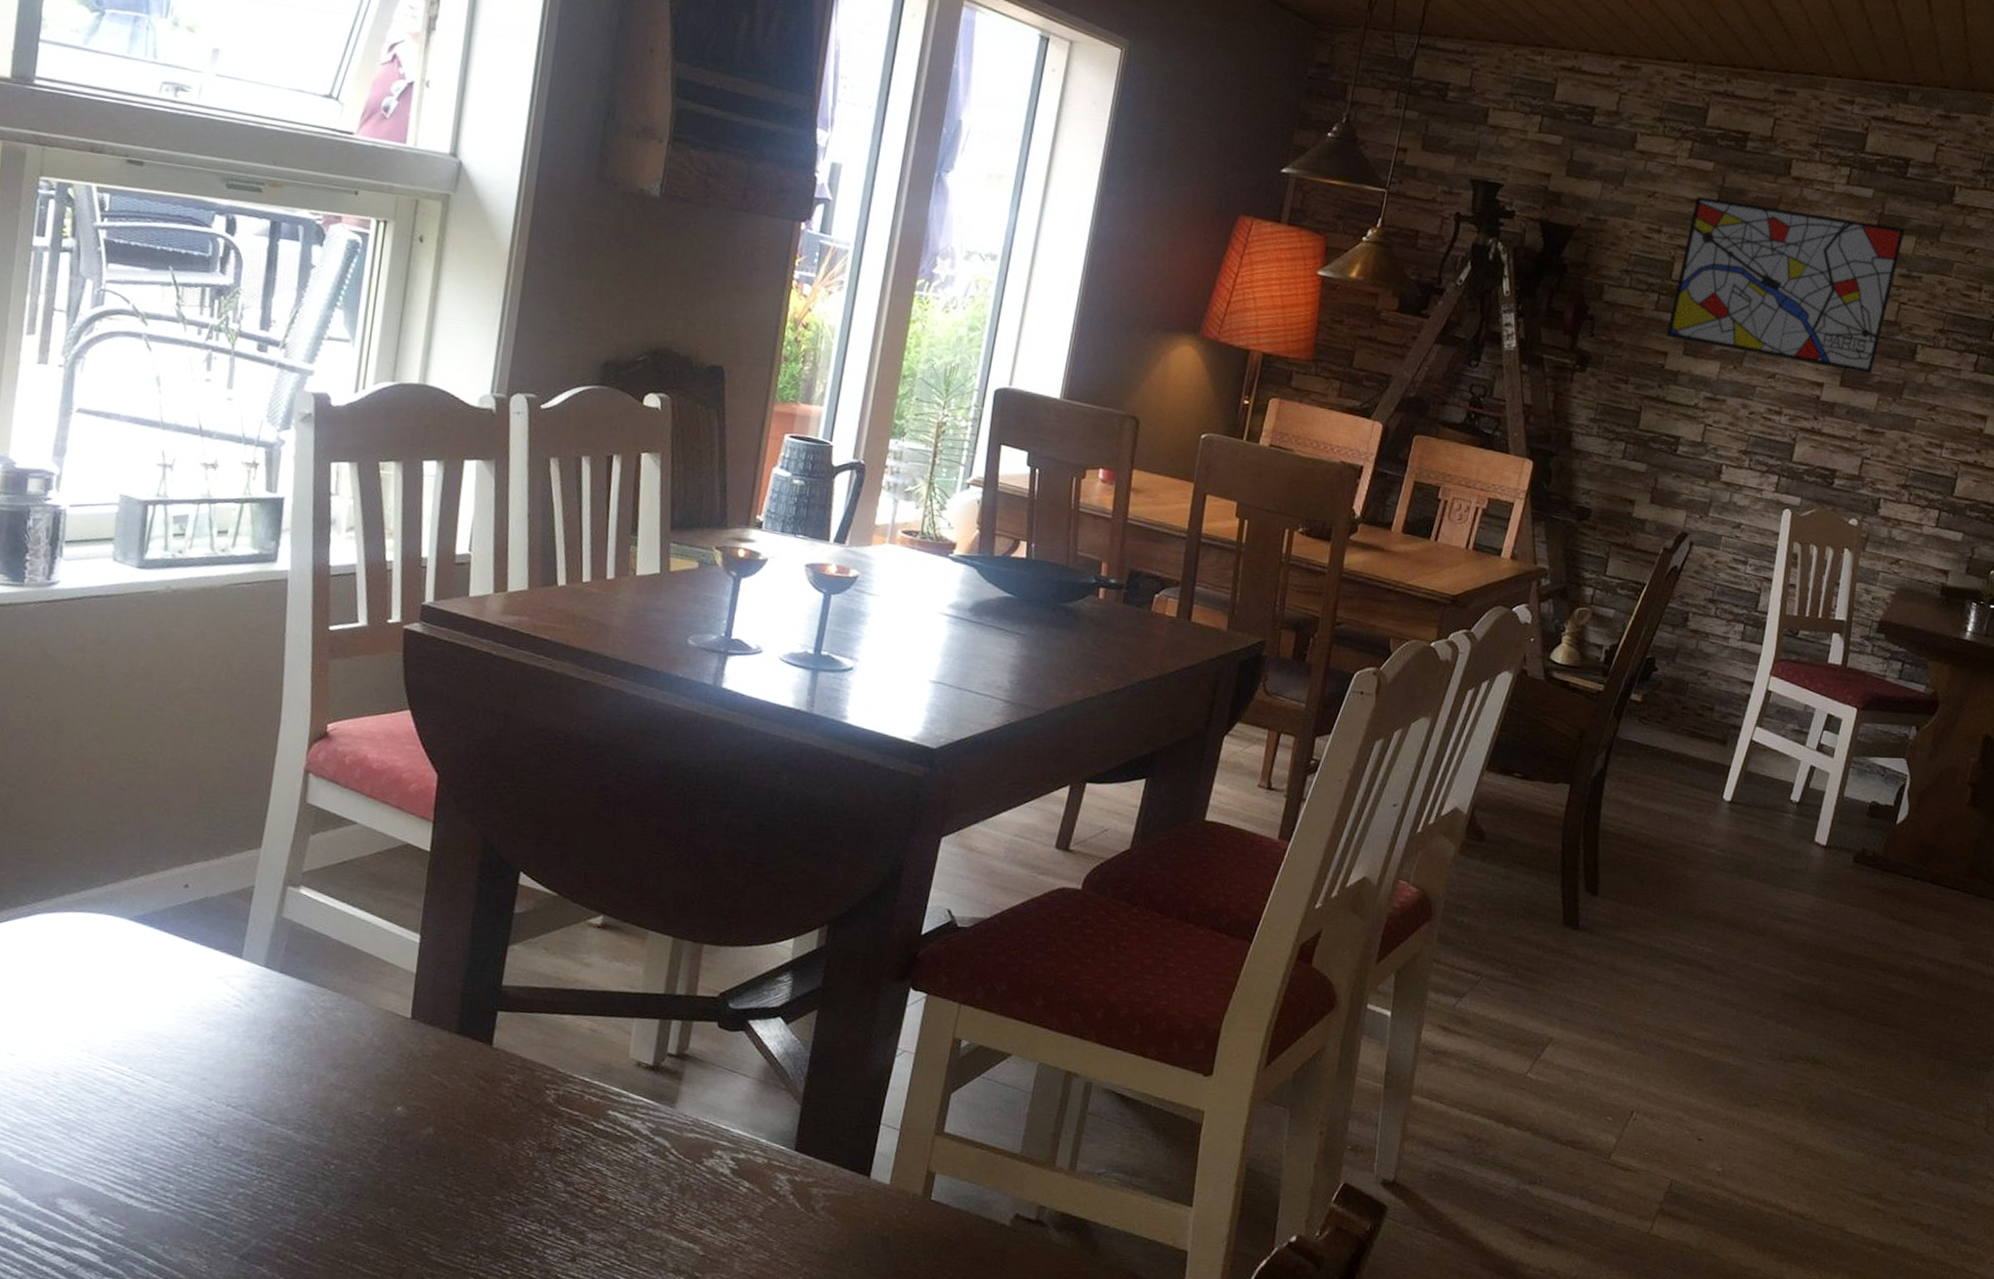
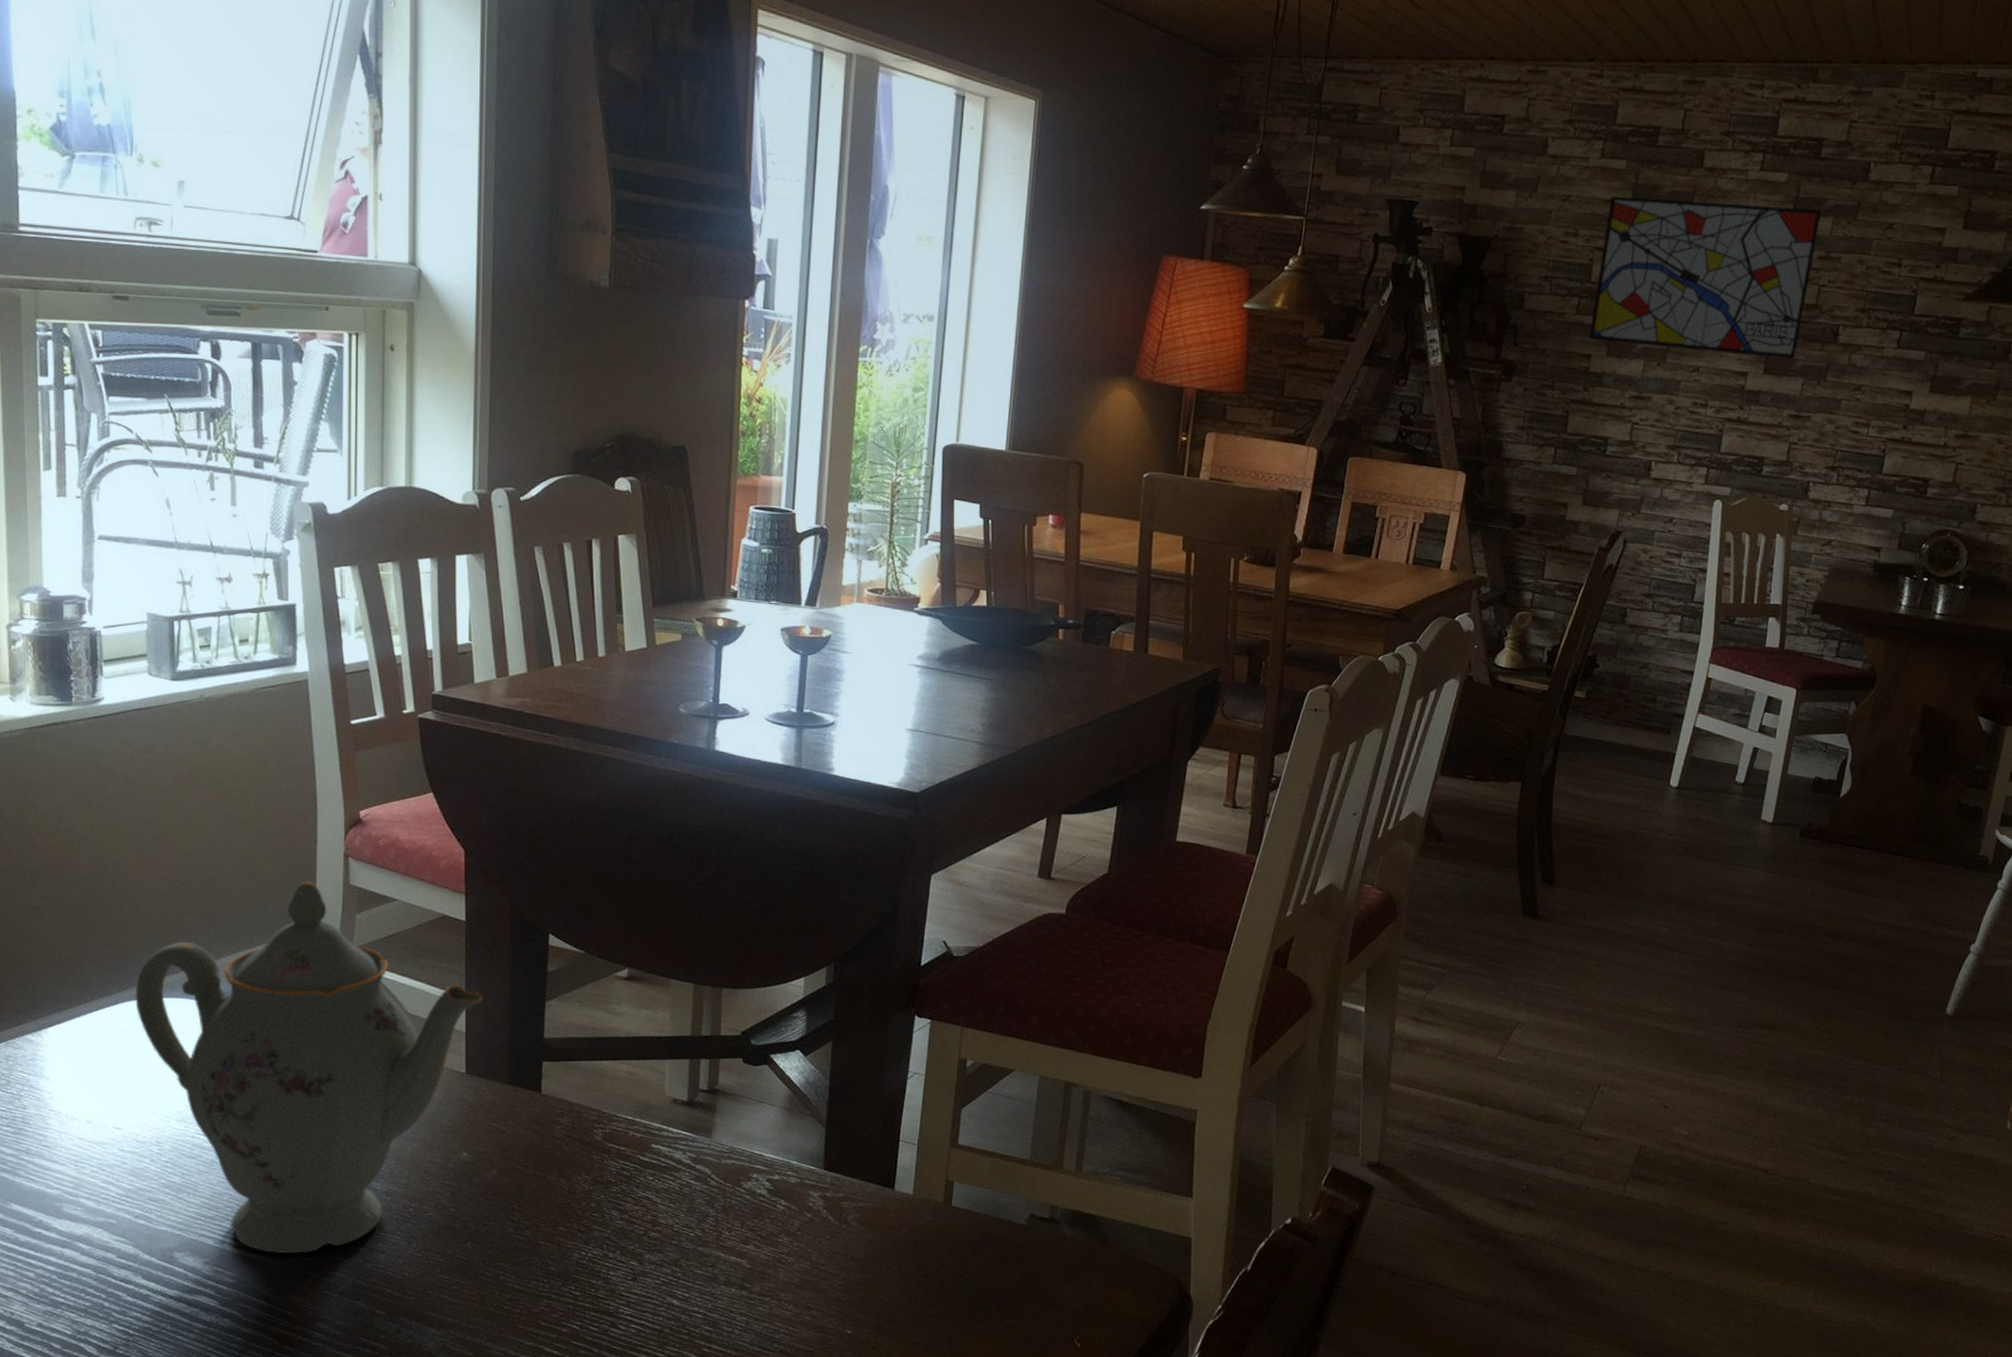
teapot: none [50,796,440,1209] -> present [135,881,483,1254]

